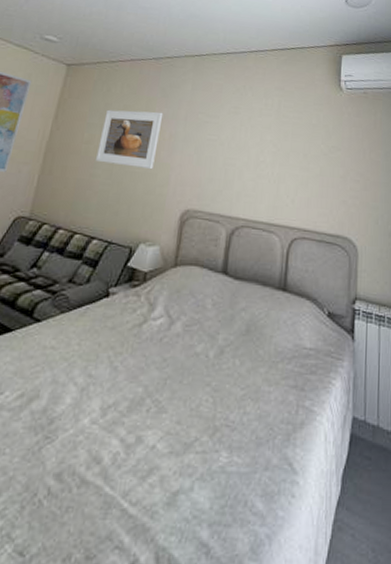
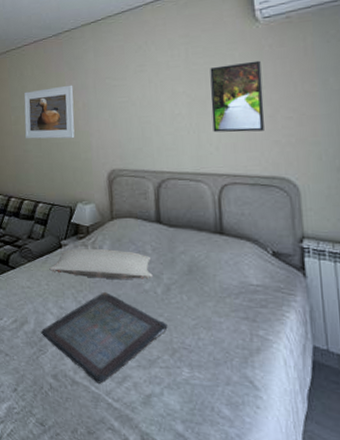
serving tray: none [53,354,213,481] -> present [40,291,168,384]
pillow: none [86,299,210,340] -> present [49,249,153,279]
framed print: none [292,122,340,190] -> present [210,60,265,133]

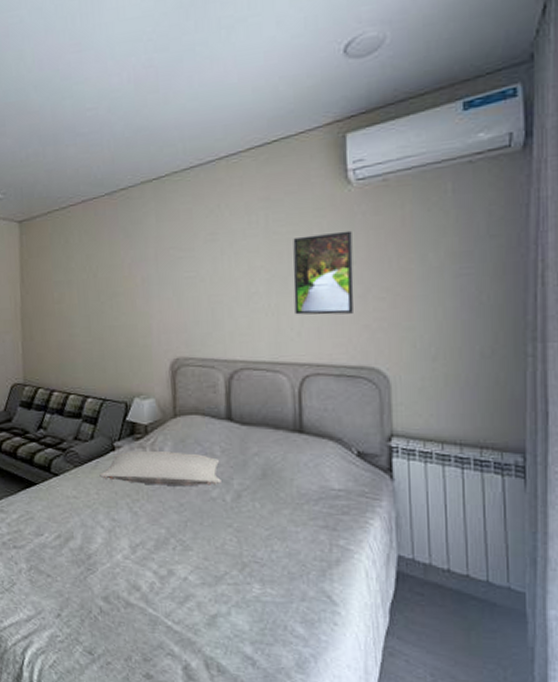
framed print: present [24,85,75,139] -> none [69,255,132,321]
serving tray: present [40,291,168,384] -> none [88,500,237,605]

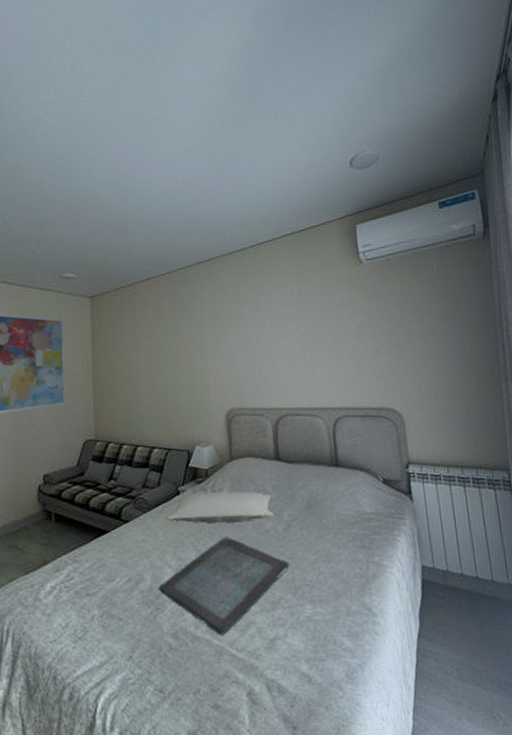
serving tray: none [88,500,237,605] -> present [157,536,290,635]
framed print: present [293,230,354,315] -> none [321,299,371,368]

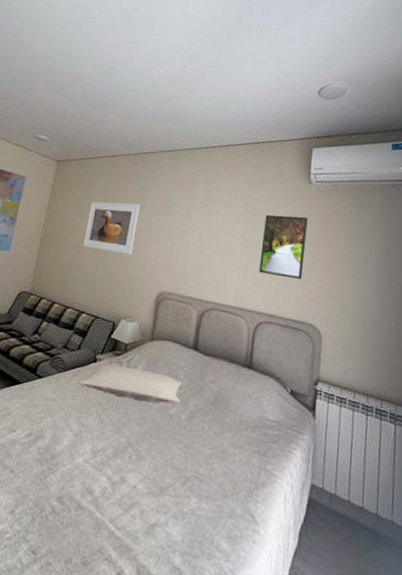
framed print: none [136,323,191,381] -> present [83,201,141,254]
serving tray: present [157,536,290,635] -> none [54,412,185,510]
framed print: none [321,299,371,368] -> present [259,214,308,279]

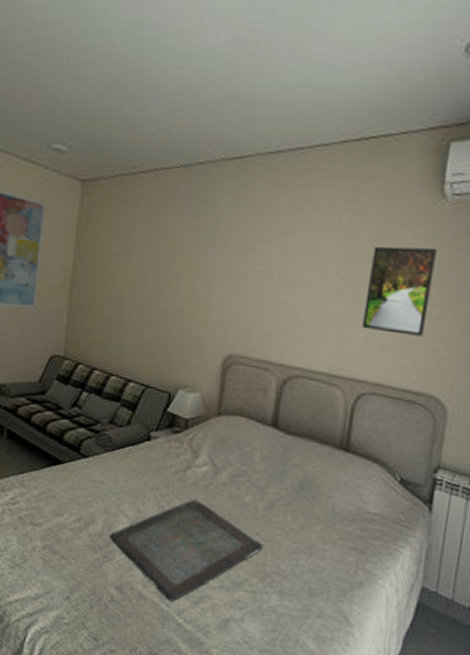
serving tray: none [54,412,185,510] -> present [108,498,263,602]
pillow: present [78,364,182,404] -> none [131,443,259,491]
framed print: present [83,201,141,254] -> none [125,235,198,306]

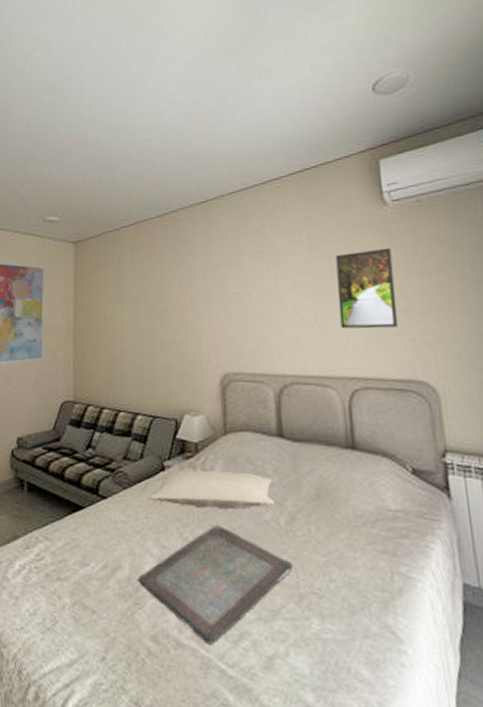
pillow: none [131,443,259,491] -> present [149,471,275,508]

